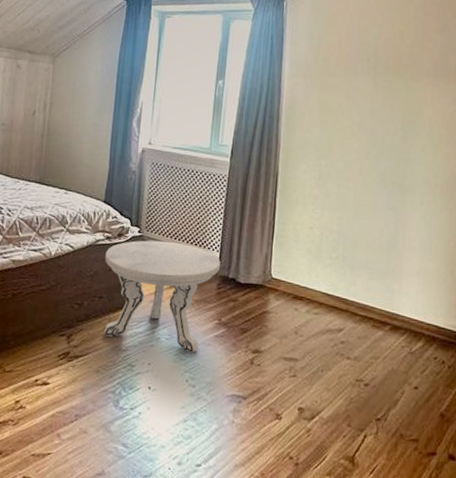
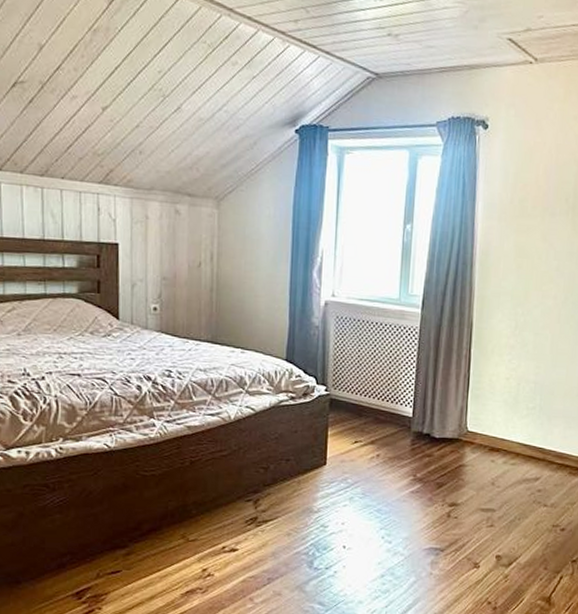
side table: present [104,240,221,353] -> none [289,398,415,510]

